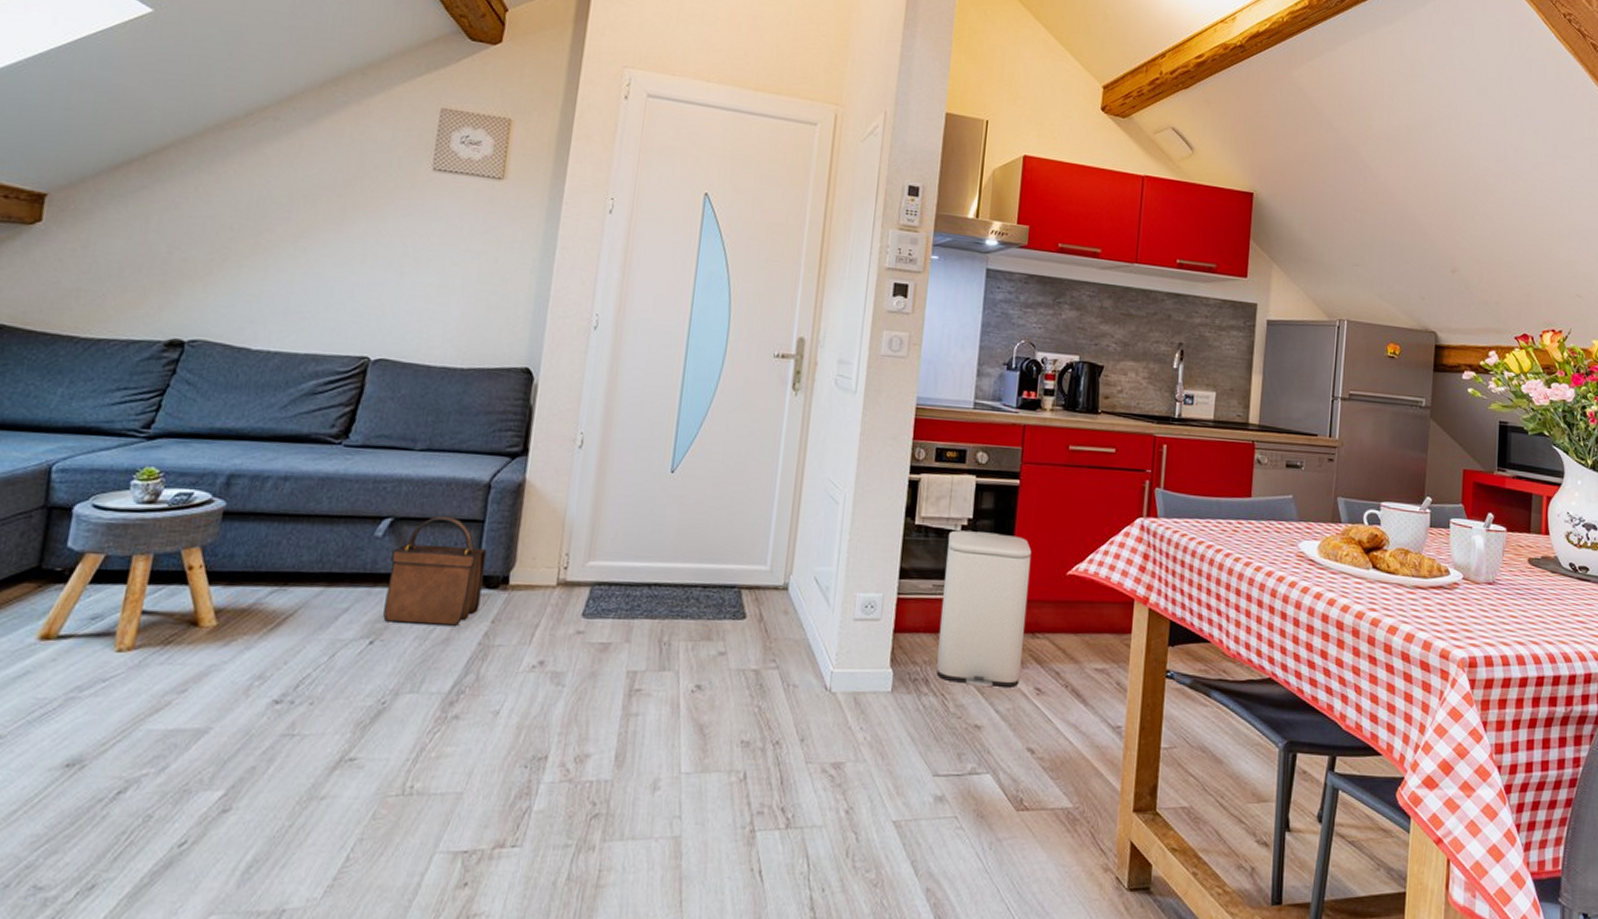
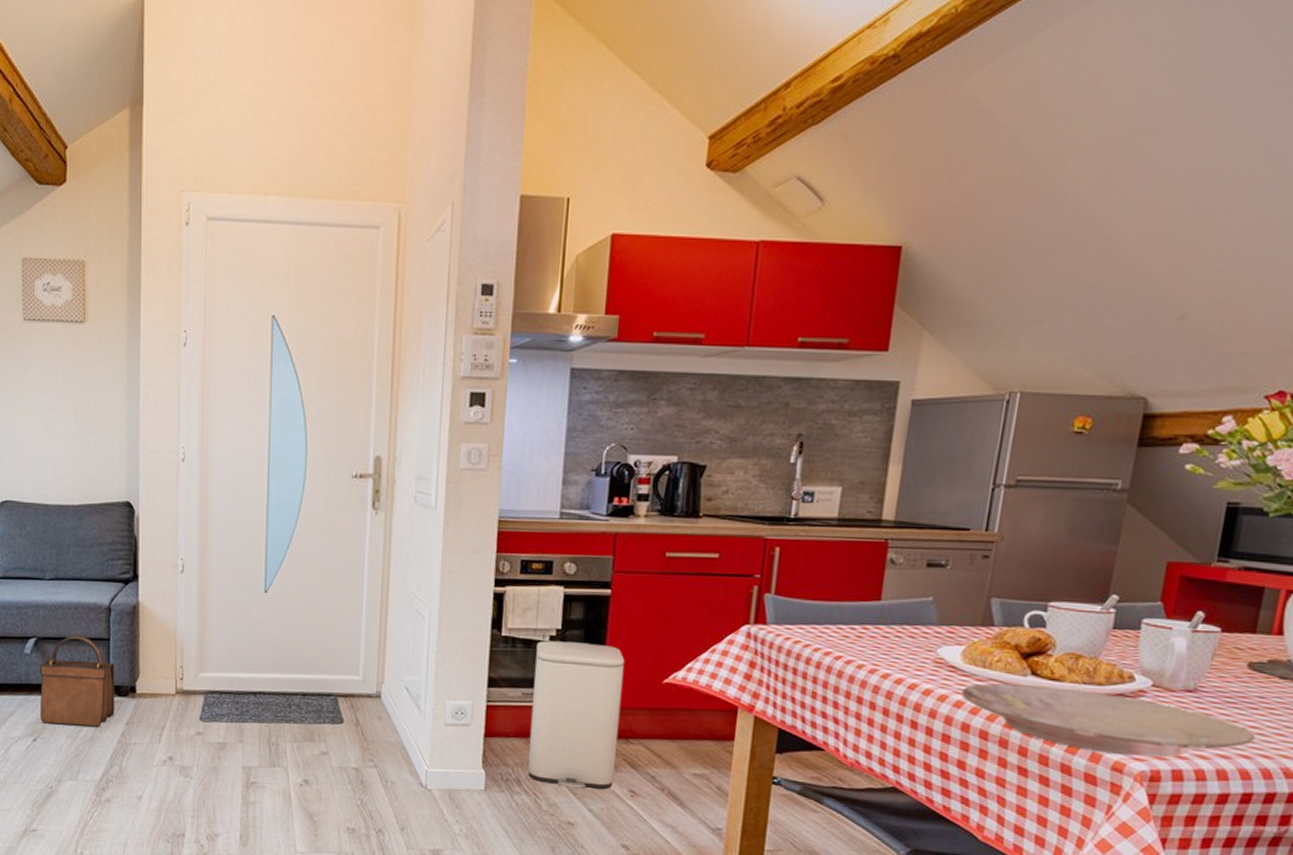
plate: none [1319,576,1541,645] -> present [960,683,1256,758]

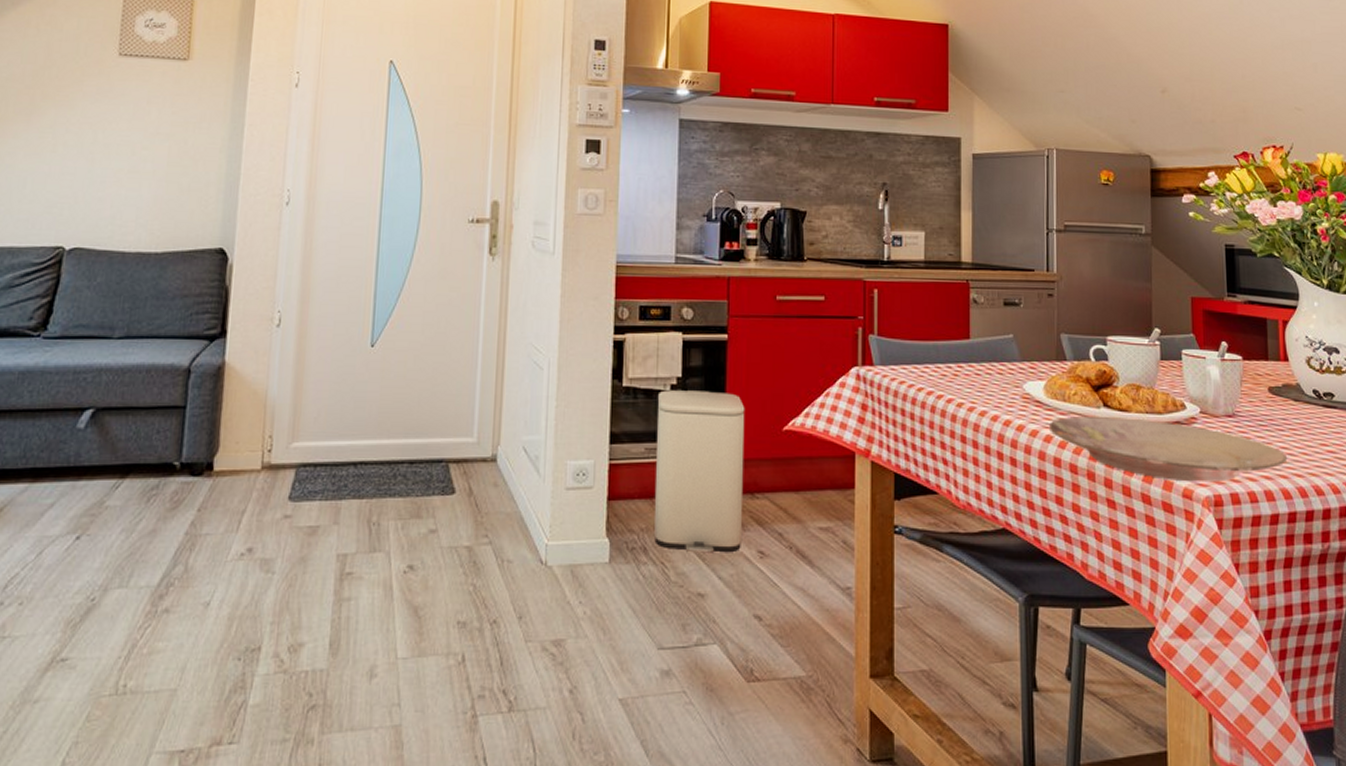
handbag: present [40,635,115,727] -> none [89,404,190,516]

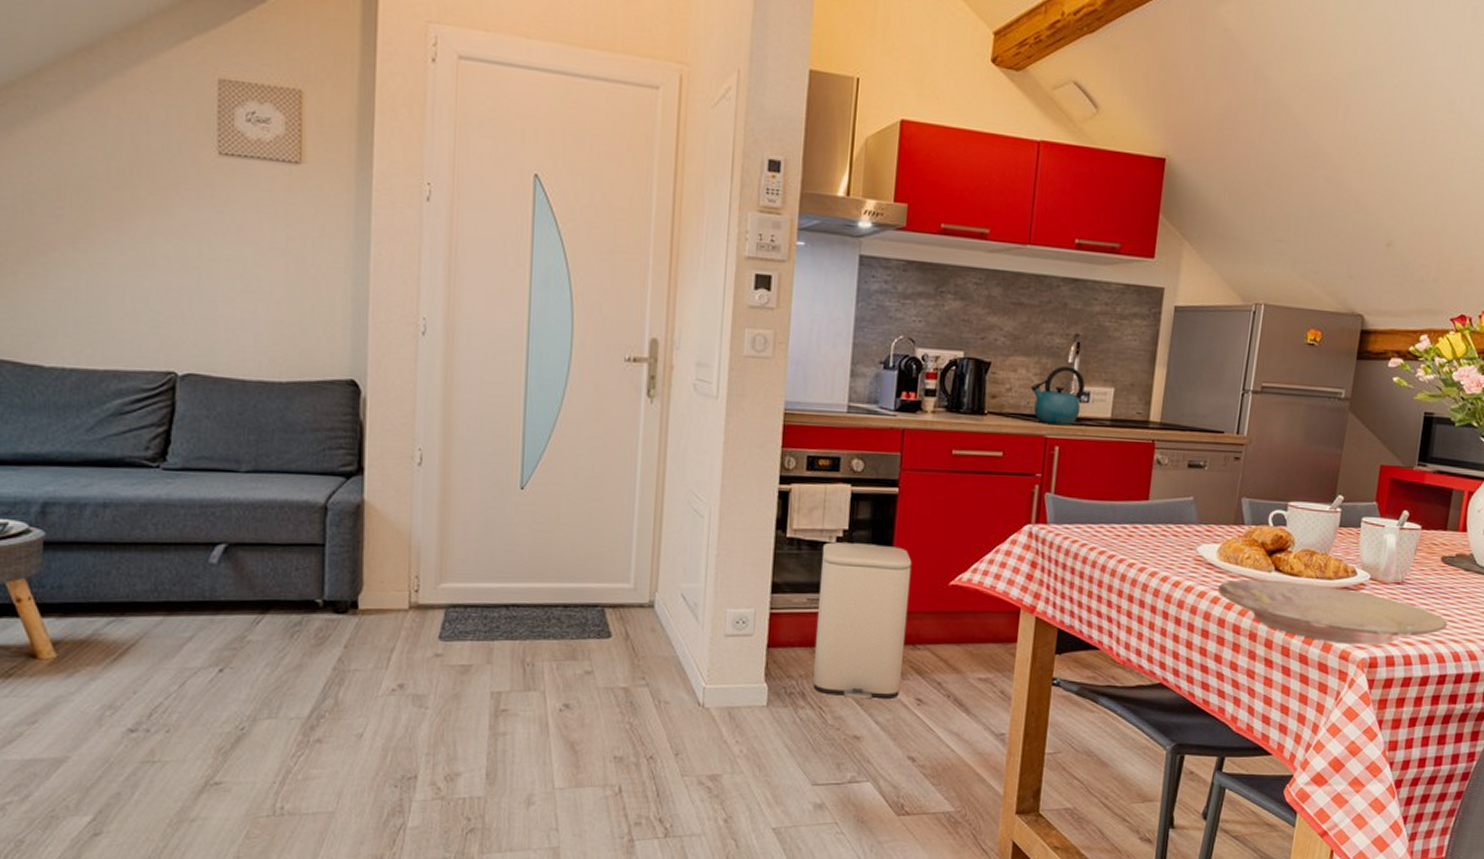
kettle: none [845,213,896,269] -> present [1030,366,1085,426]

